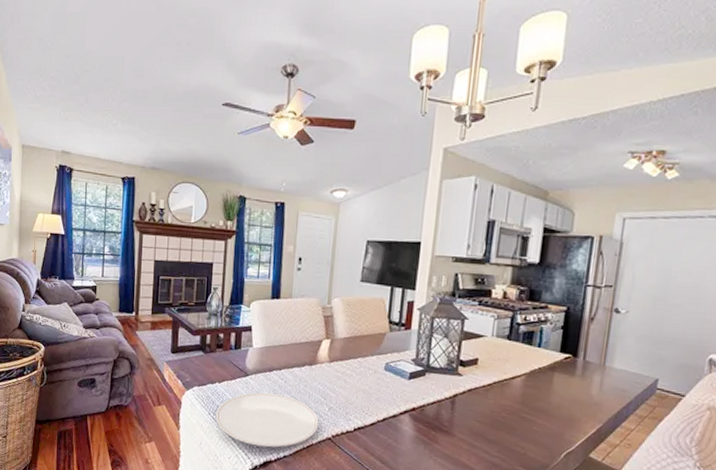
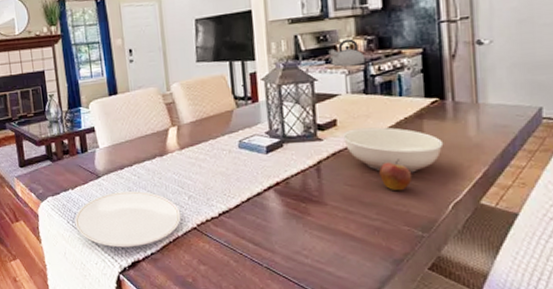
bowl: none [480,370,569,419] -> present [342,127,444,173]
kettle: none [483,286,516,314] -> present [328,39,366,68]
fruit: none [506,404,536,434] -> present [379,159,413,191]

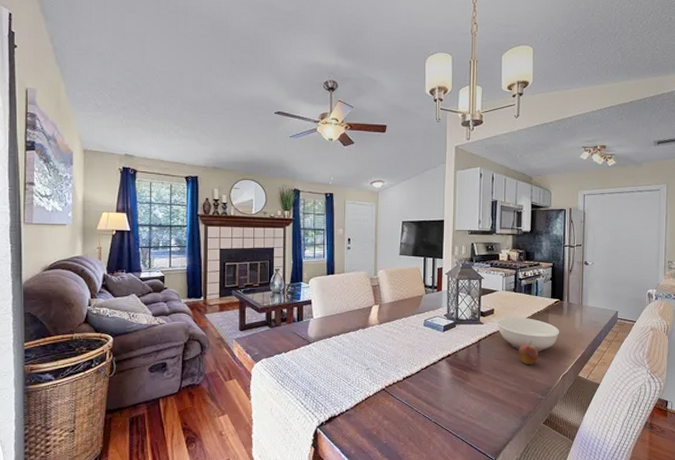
plate: present [74,191,181,248] -> none [283,357,374,405]
kettle: present [328,39,366,68] -> none [493,250,517,272]

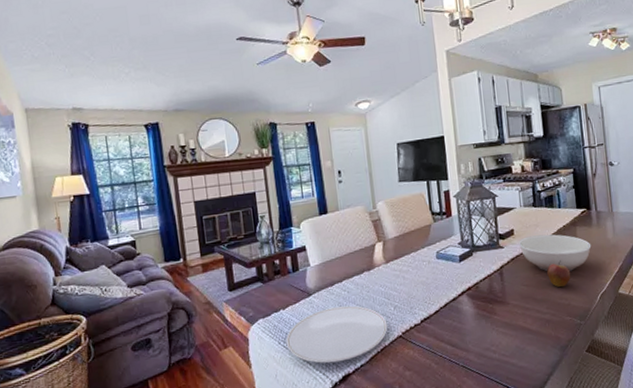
plate: none [283,357,374,405] -> present [285,305,388,364]

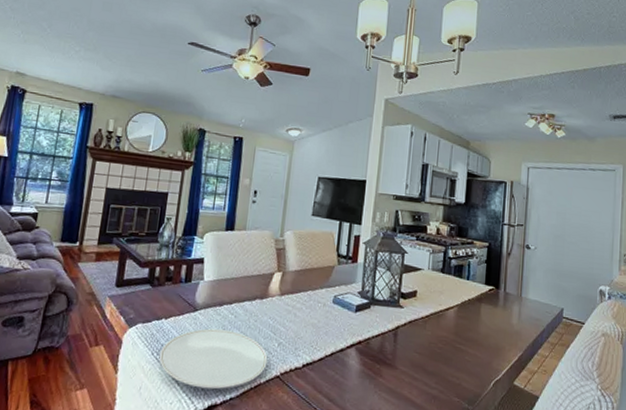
bowl: present [518,234,592,272] -> none [419,302,494,349]
fruit: present [547,260,571,287] -> none [443,334,468,365]

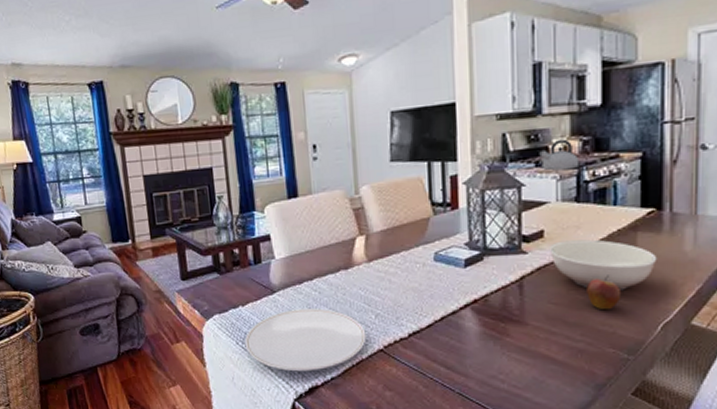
bowl: none [419,302,494,349] -> present [548,239,657,291]
kettle: none [420,222,447,248] -> present [539,139,580,172]
fruit: none [443,334,468,365] -> present [587,275,622,310]

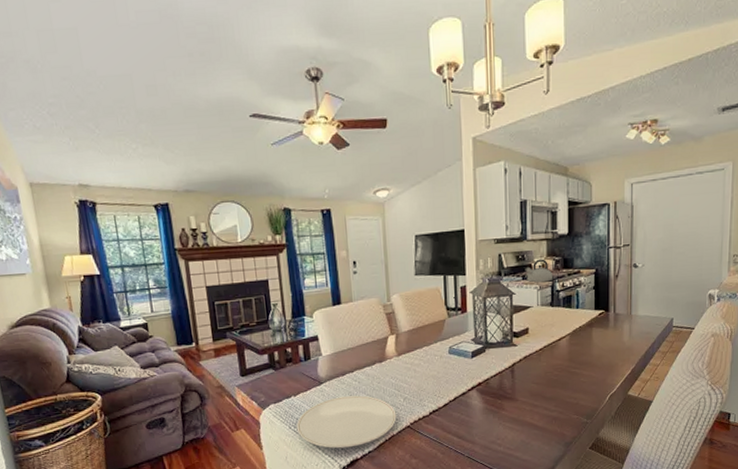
bowl: present [548,239,657,291] -> none [532,334,606,372]
fruit: present [587,275,622,310] -> none [559,360,582,387]

